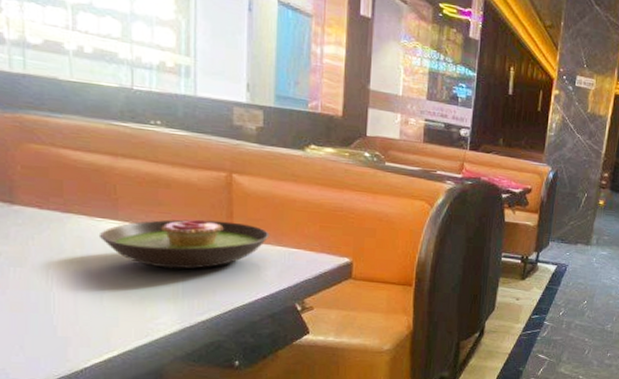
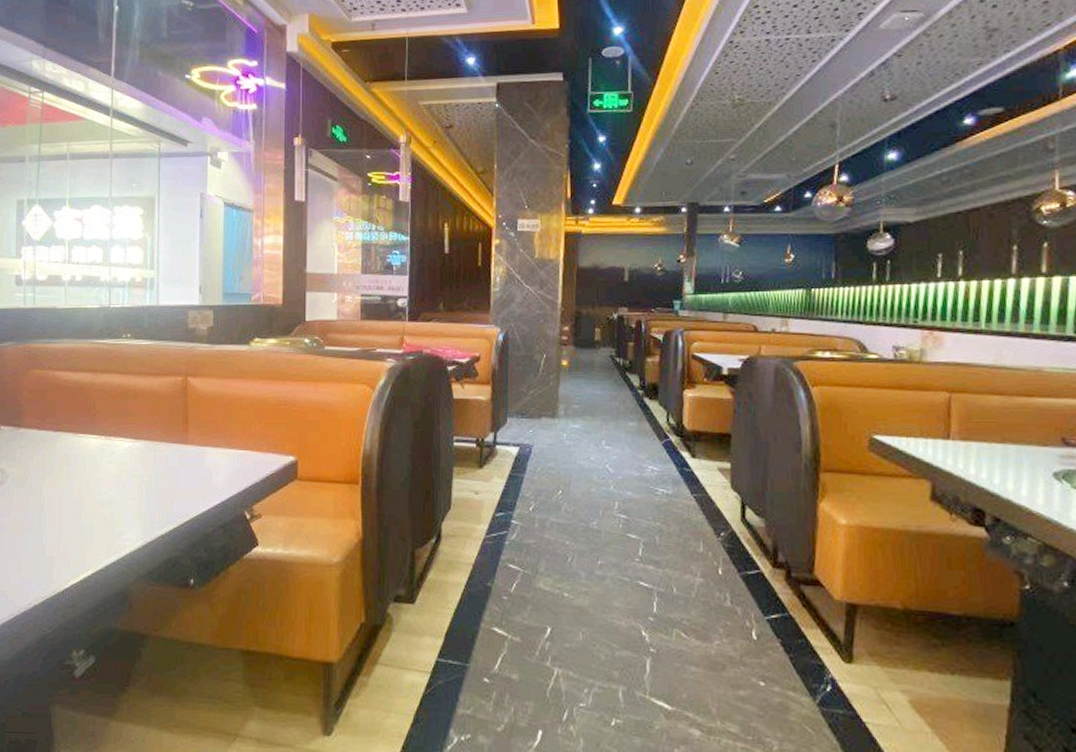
soup bowl: present [98,219,270,269] -> none [80,427,220,480]

